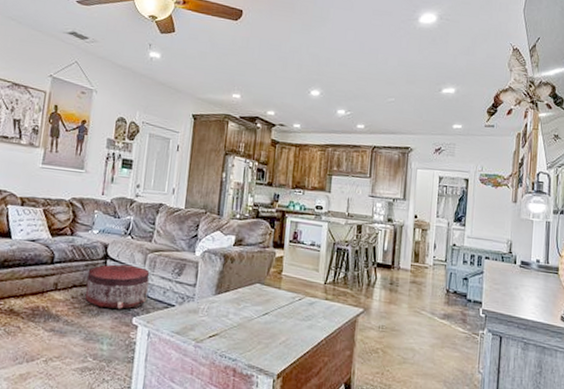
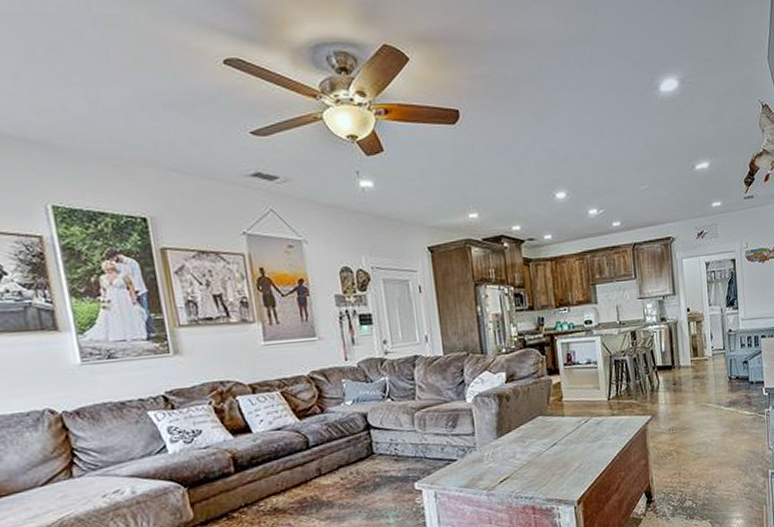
pouf: present [85,264,150,309] -> none [351,429,425,482]

